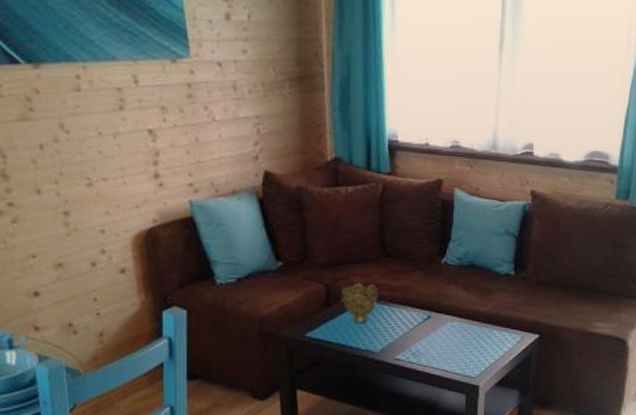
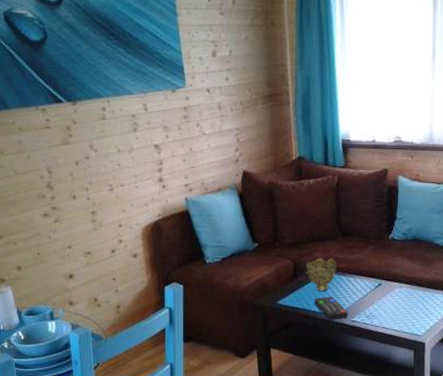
remote control: none [350,329,390,357] -> present [314,296,348,320]

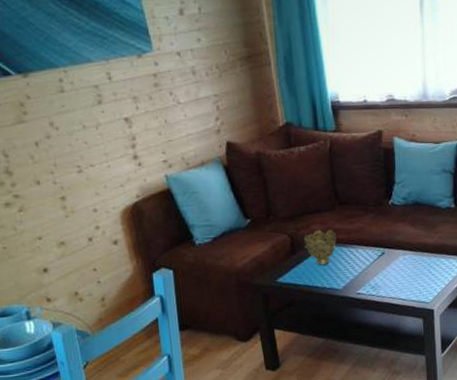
remote control: present [314,296,348,320] -> none [315,269,352,295]

